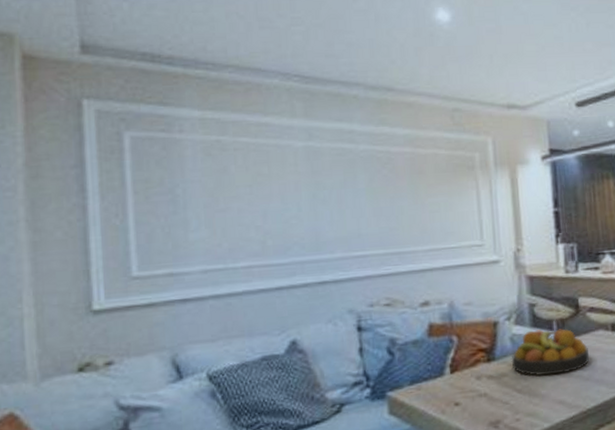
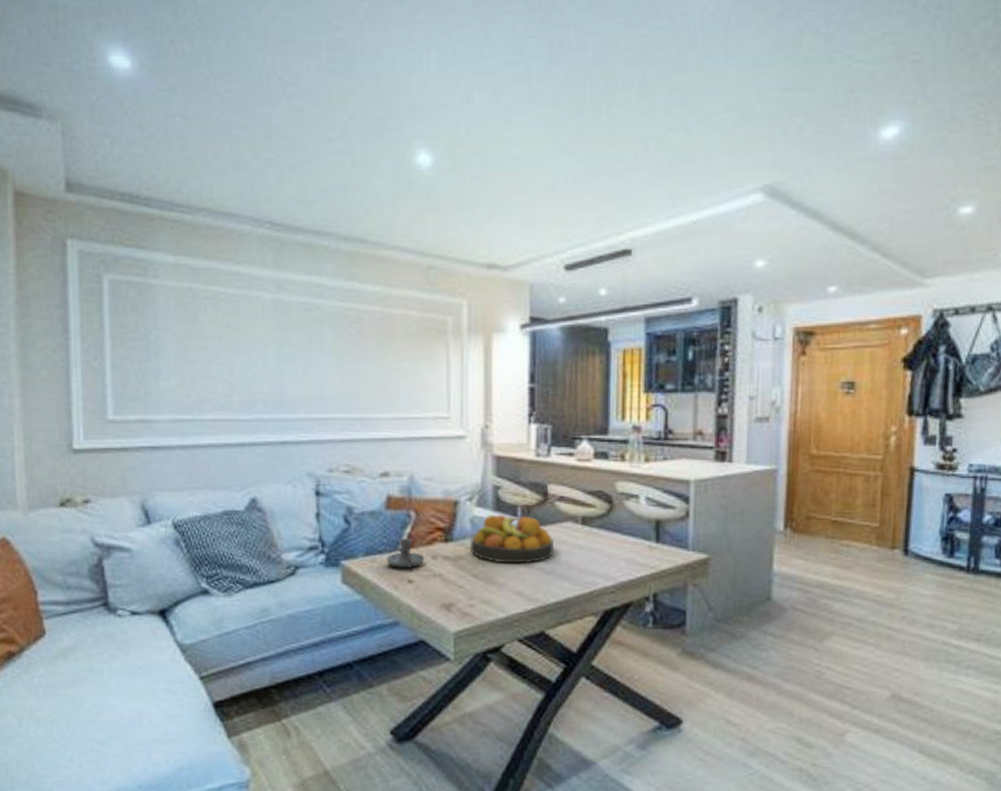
candle holder: none [432,362,470,392] -> present [386,538,425,568]

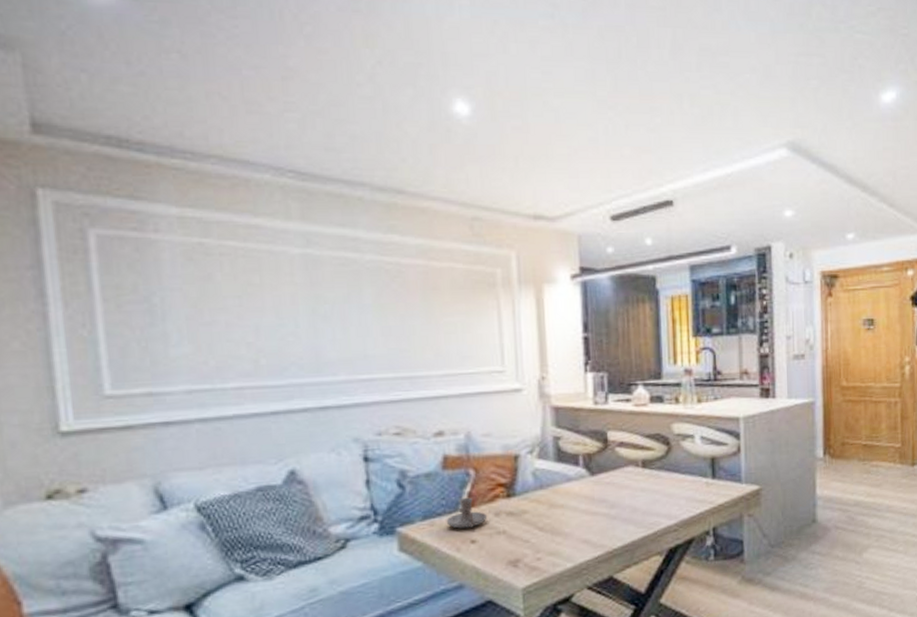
fruit bowl: present [469,514,555,564] -> none [533,464,618,514]

